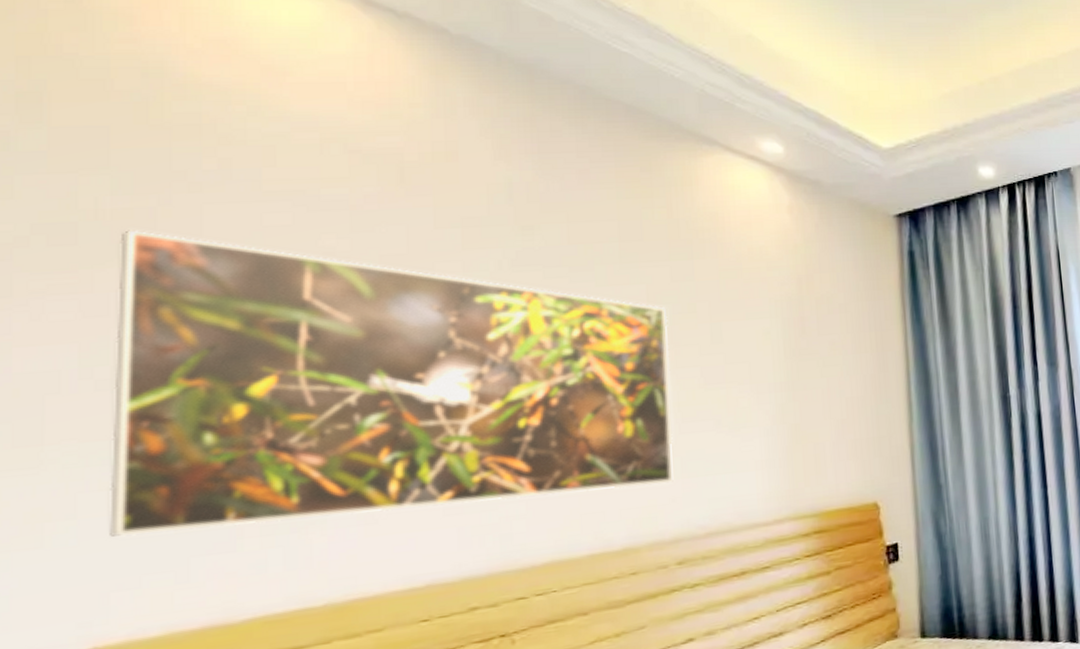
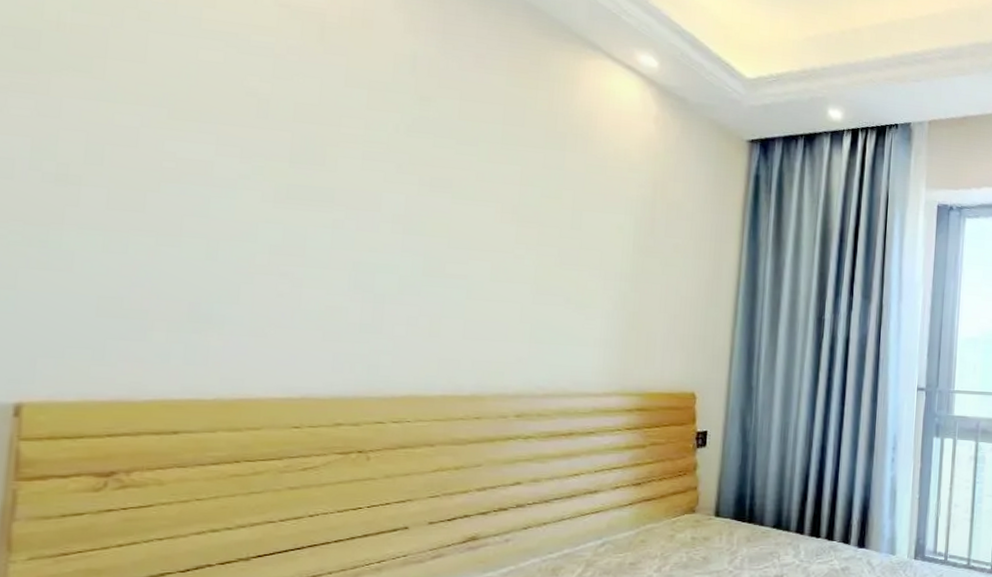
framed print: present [110,229,674,537] -> none [42,44,536,344]

